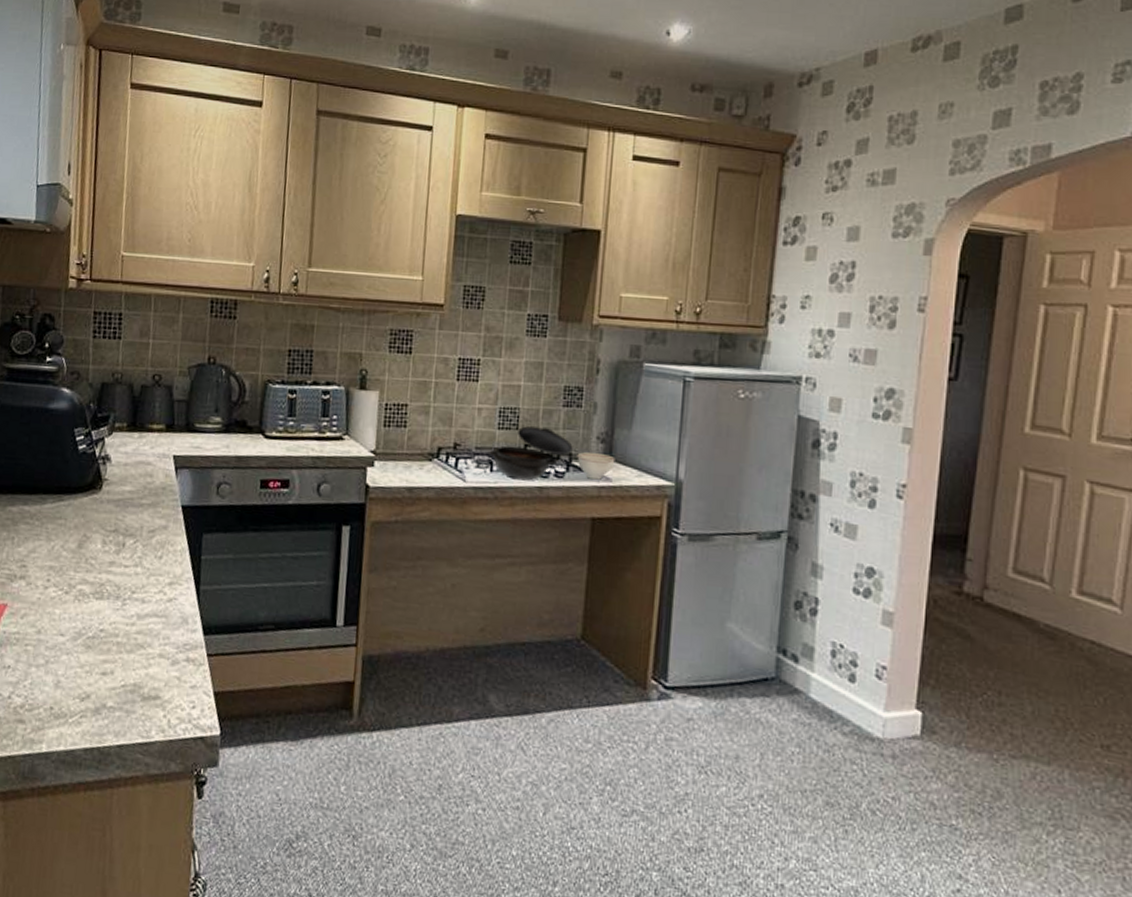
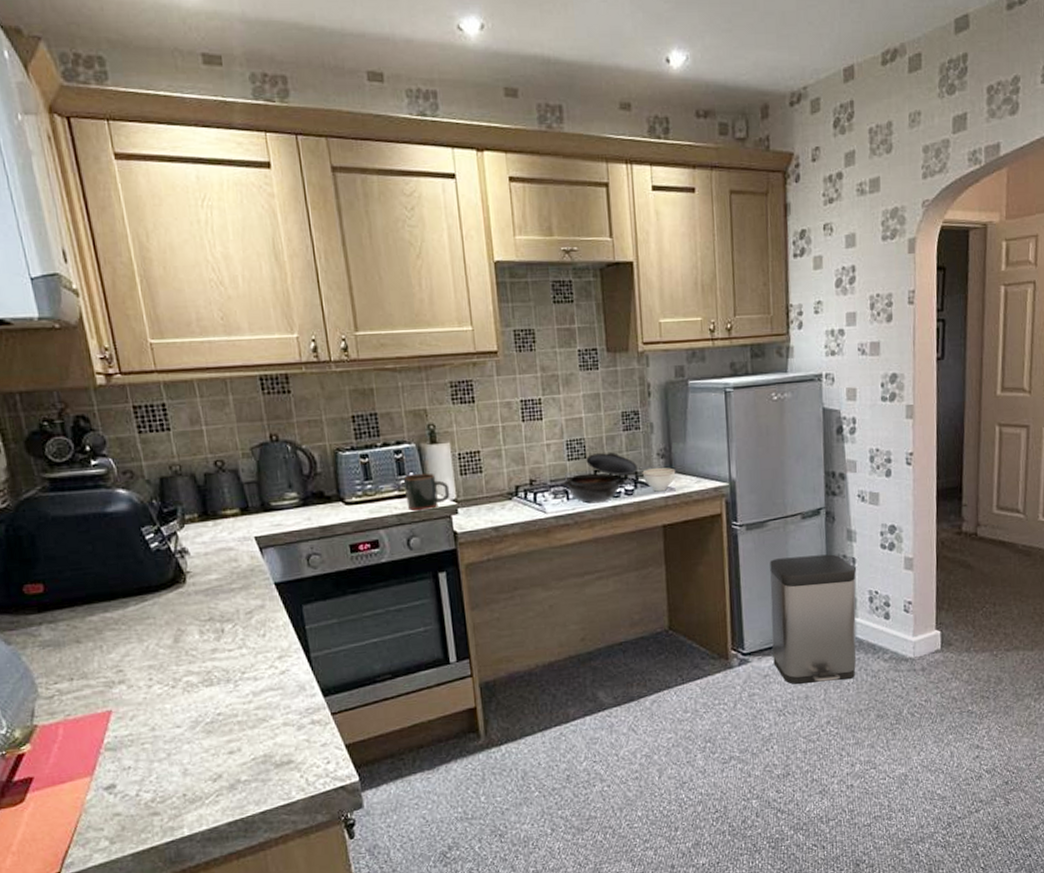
mug: none [324,417,370,457] -> present [403,473,450,510]
pedal bin: none [701,580,818,747] -> present [770,554,856,684]

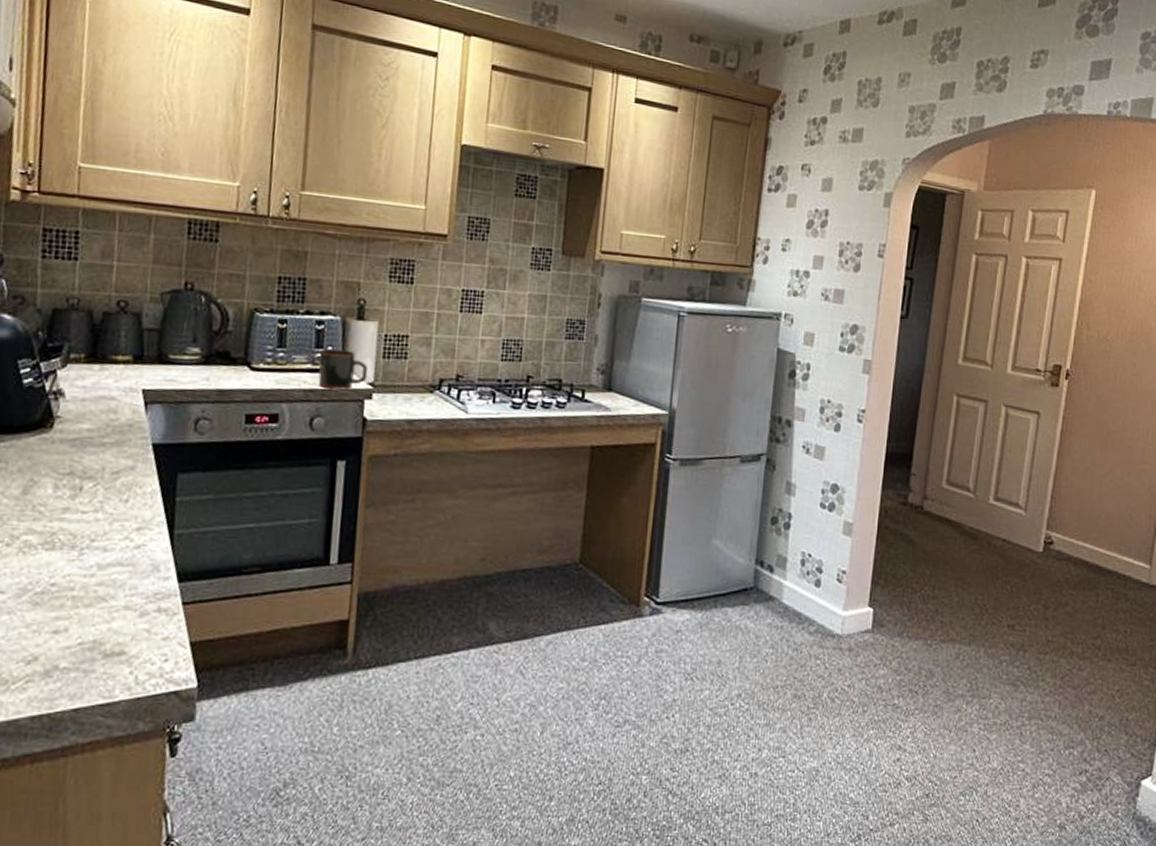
cooking pot: present [563,452,638,503] -> none [492,358,574,411]
bowl: present [642,468,676,492] -> none [578,383,614,410]
pedal bin: present [770,554,856,684] -> none [688,501,791,648]

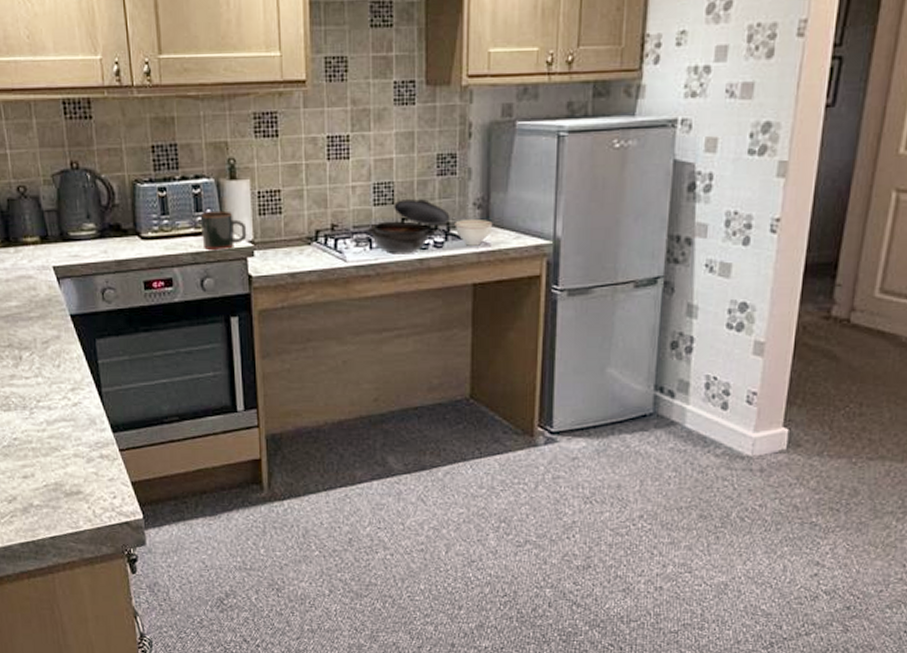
cooking pot: none [492,358,574,411] -> present [367,199,450,254]
bowl: none [578,383,614,410] -> present [454,220,493,246]

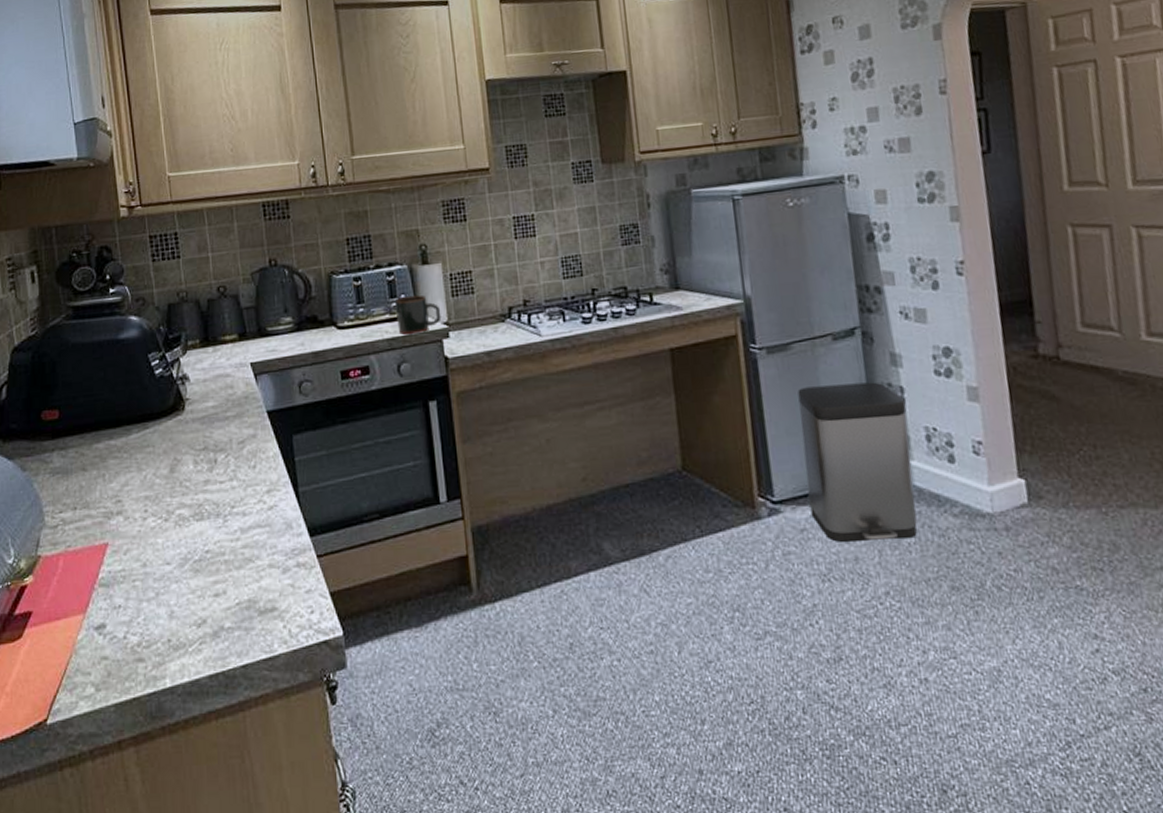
cooking pot: present [367,199,450,254] -> none [558,269,639,325]
bowl: present [454,220,493,246] -> none [644,284,682,311]
pedal bin: none [584,330,693,472] -> present [798,382,917,542]

